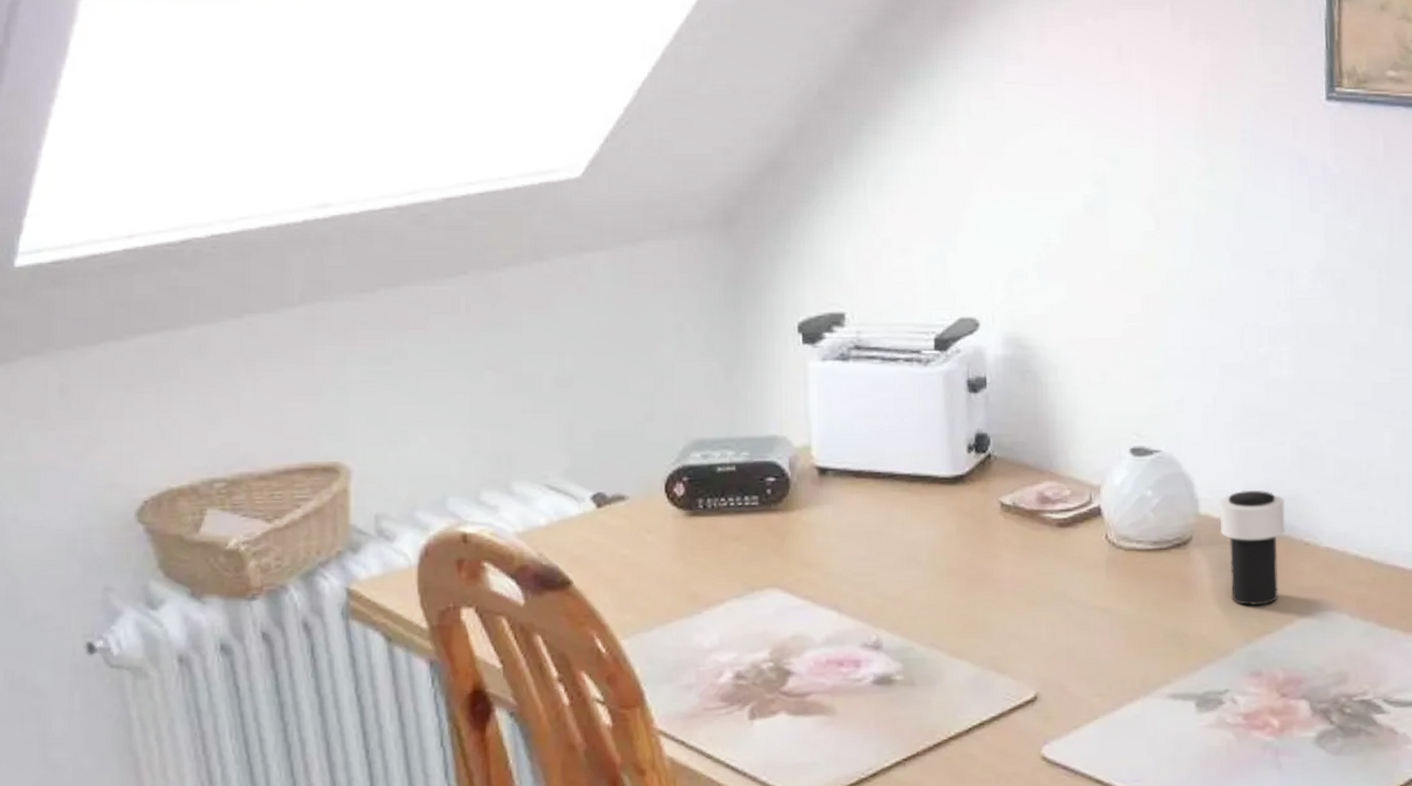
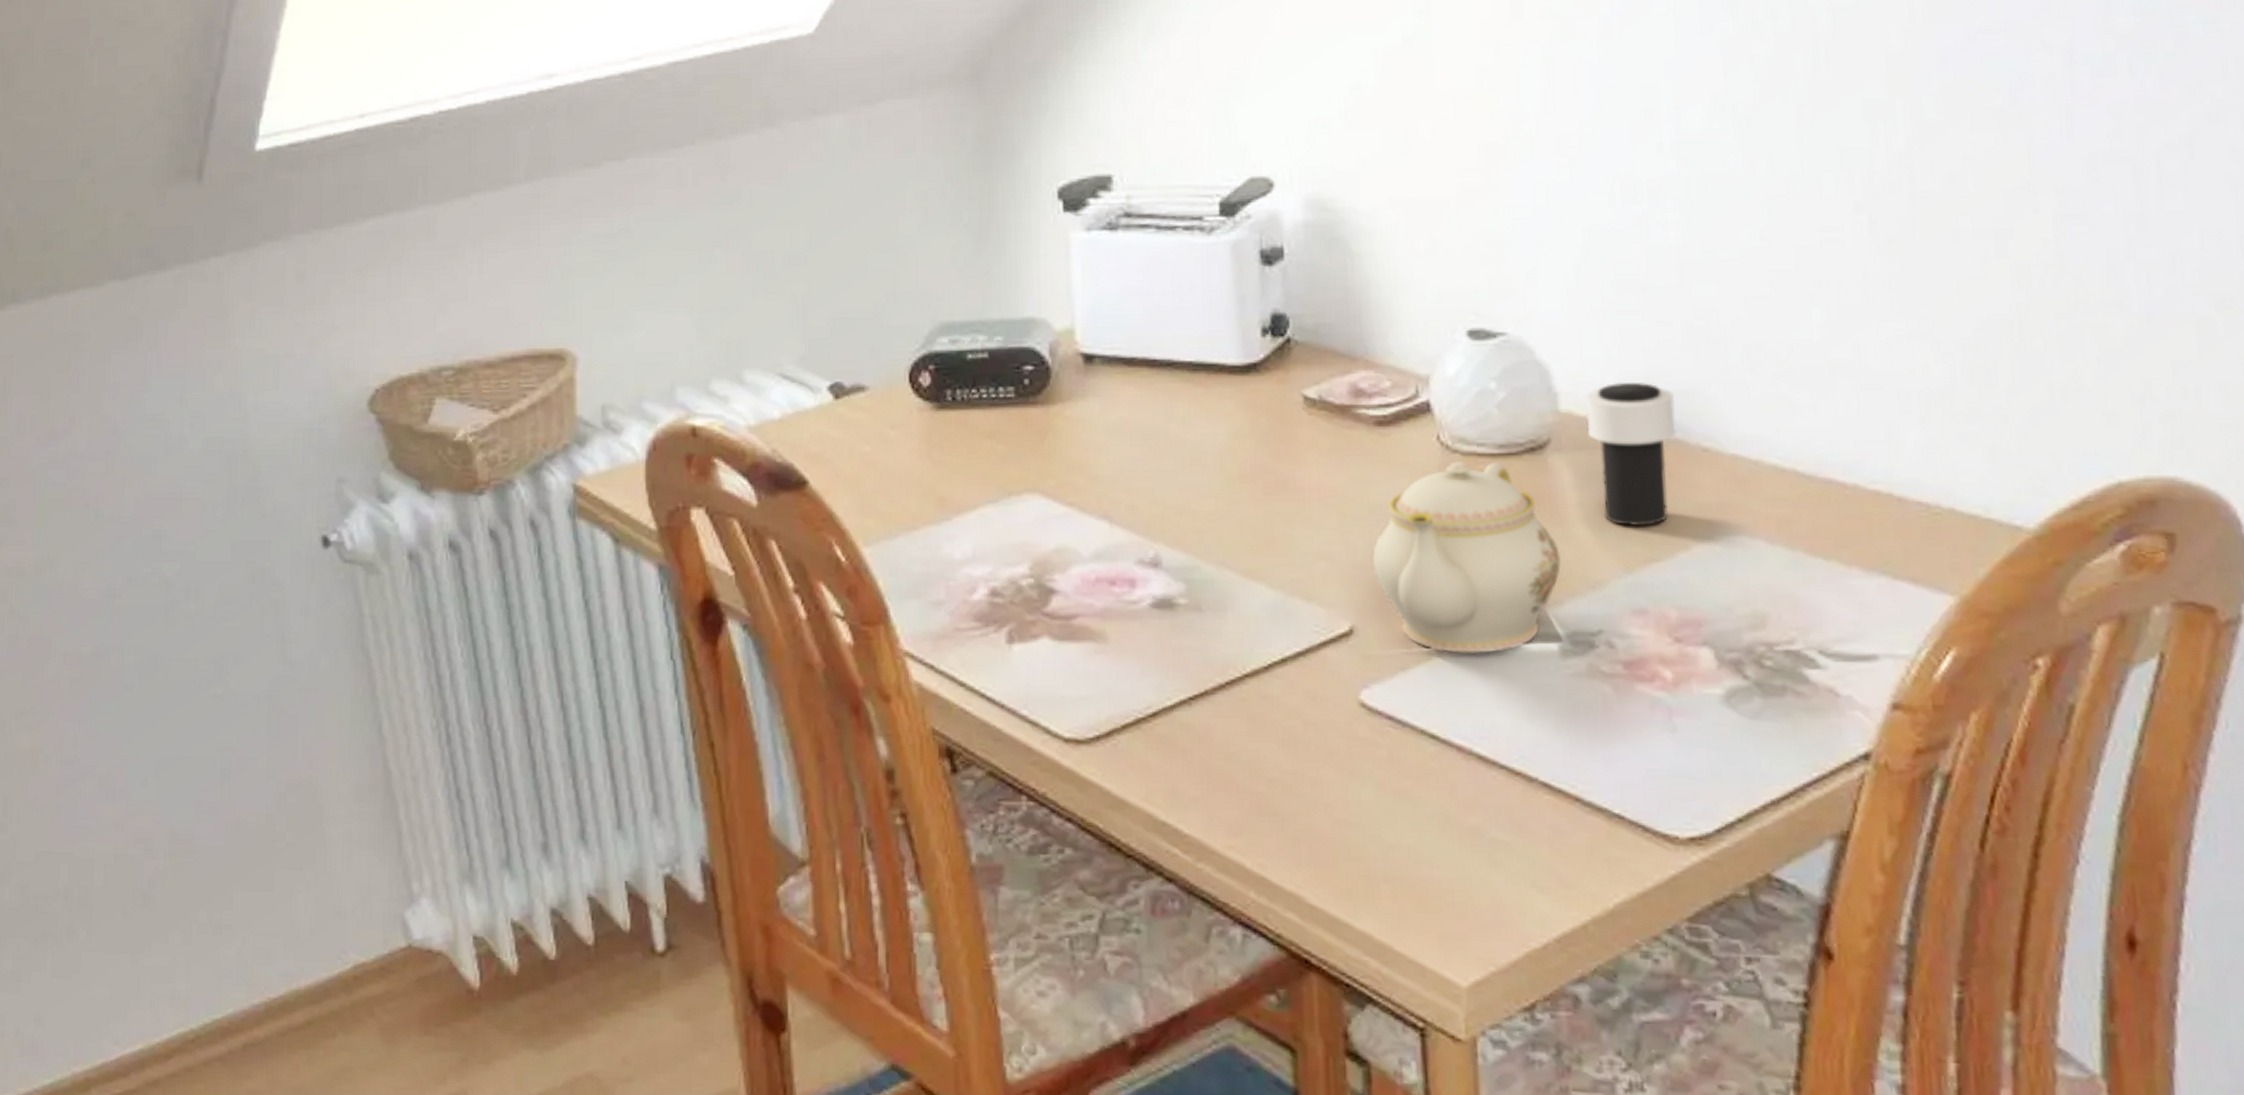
teapot: none [1053,554,1199,713] -> present [1371,460,1562,654]

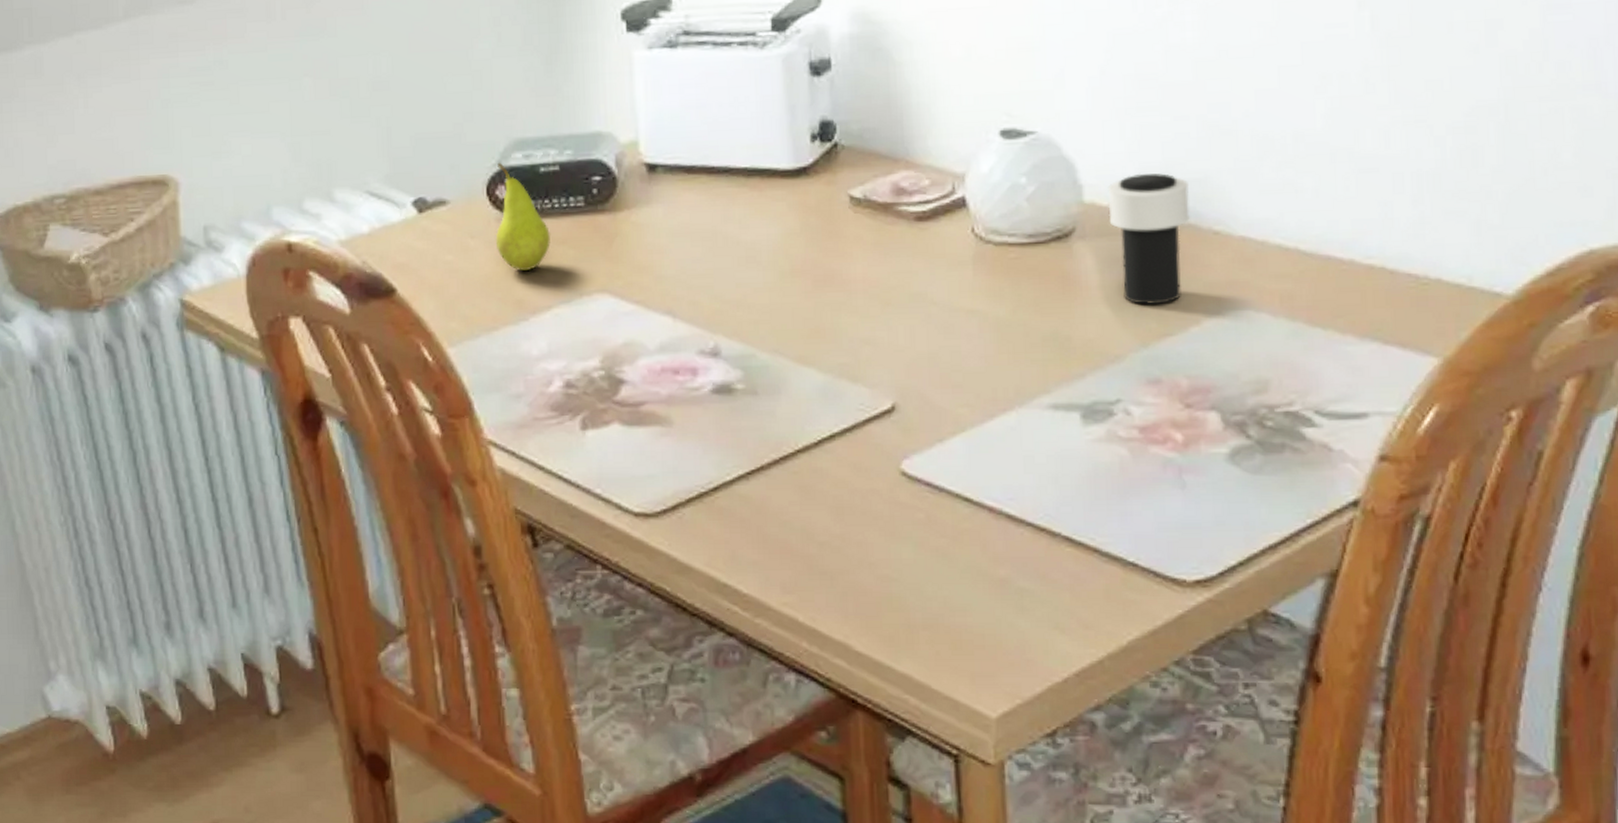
fruit: none [917,347,978,465] -> present [495,162,551,271]
teapot: present [1371,460,1562,654] -> none [912,250,1085,425]

